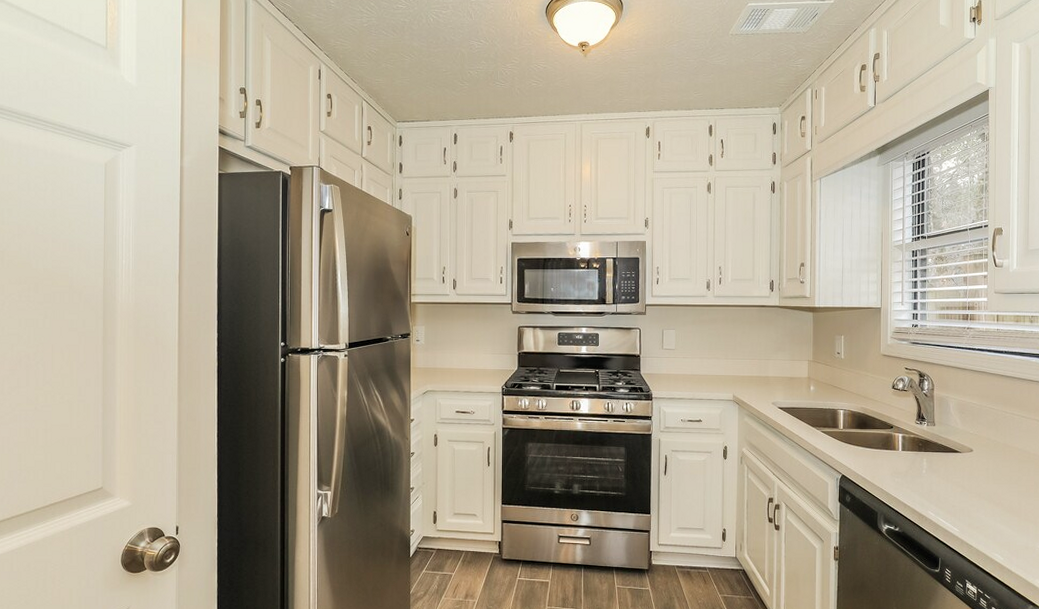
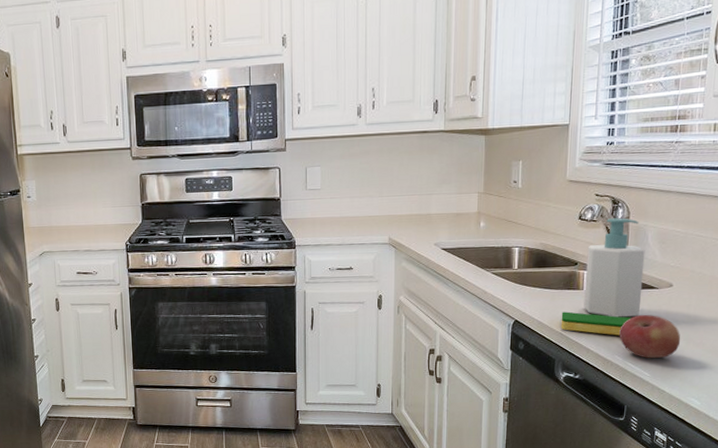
dish sponge: none [881,469,940,493] -> present [560,311,632,336]
soap bottle: none [900,389,949,477] -> present [584,218,645,318]
apple: none [931,475,983,515] -> present [619,314,681,358]

